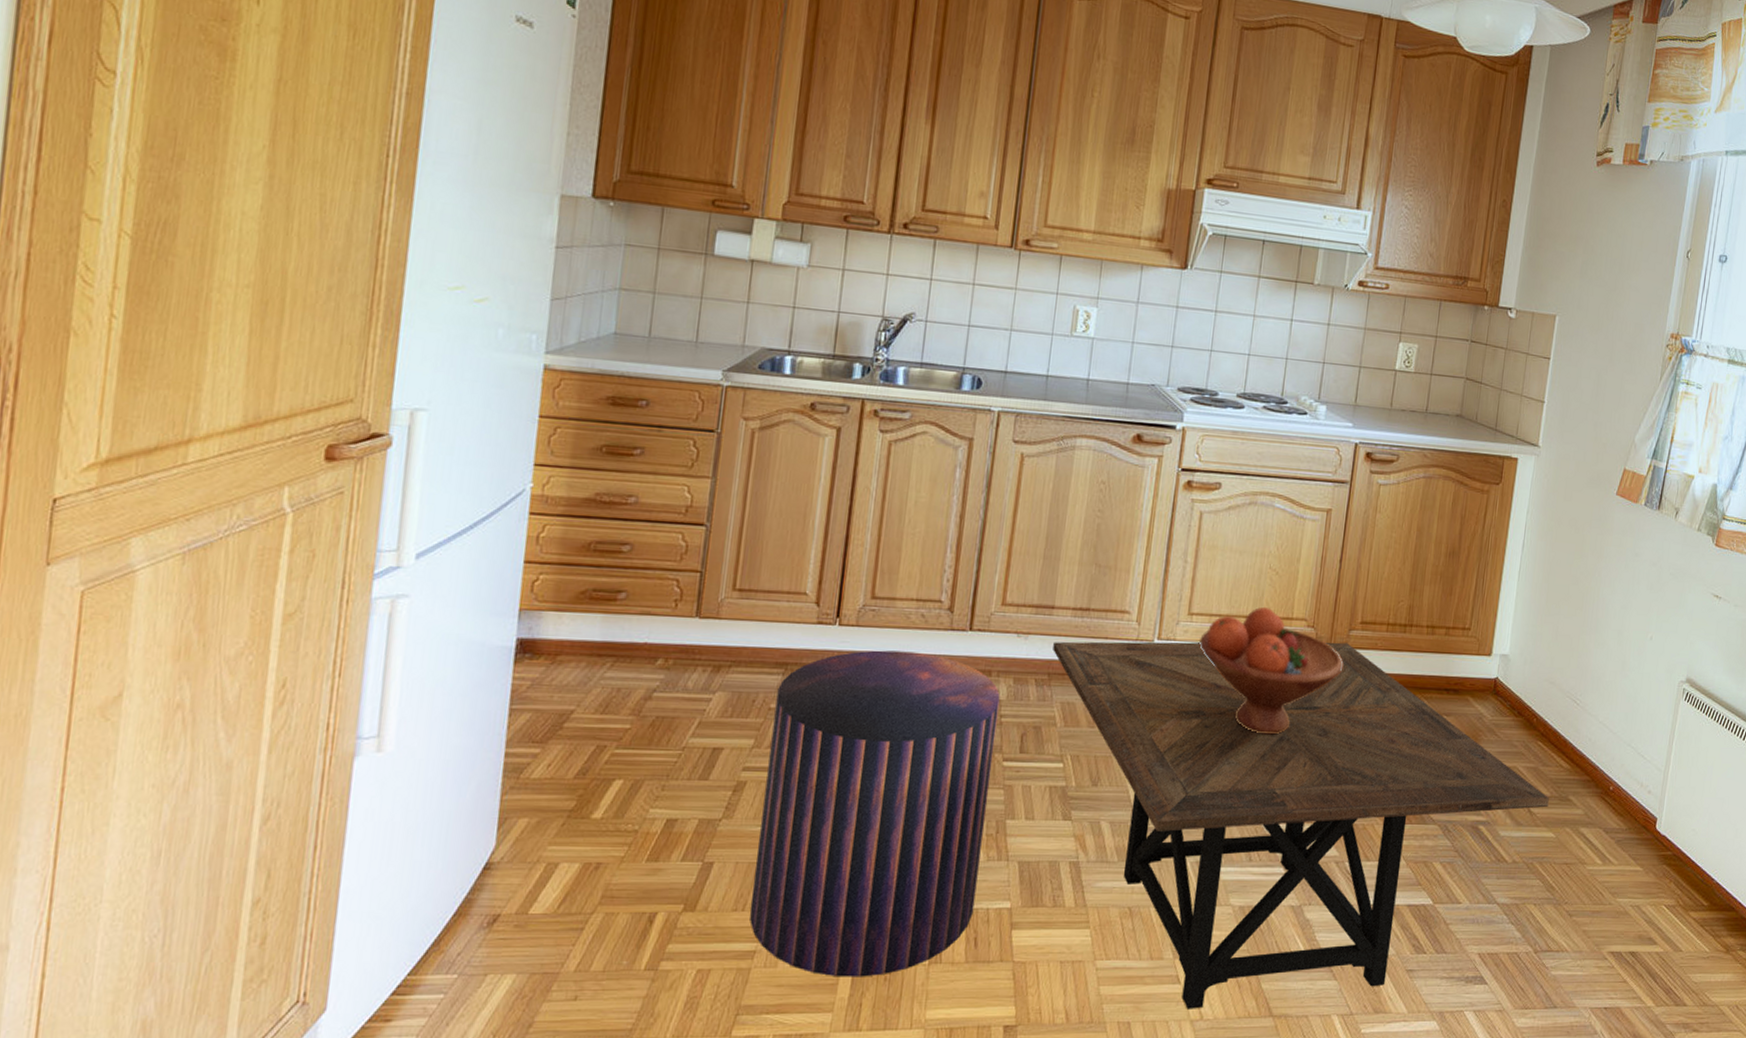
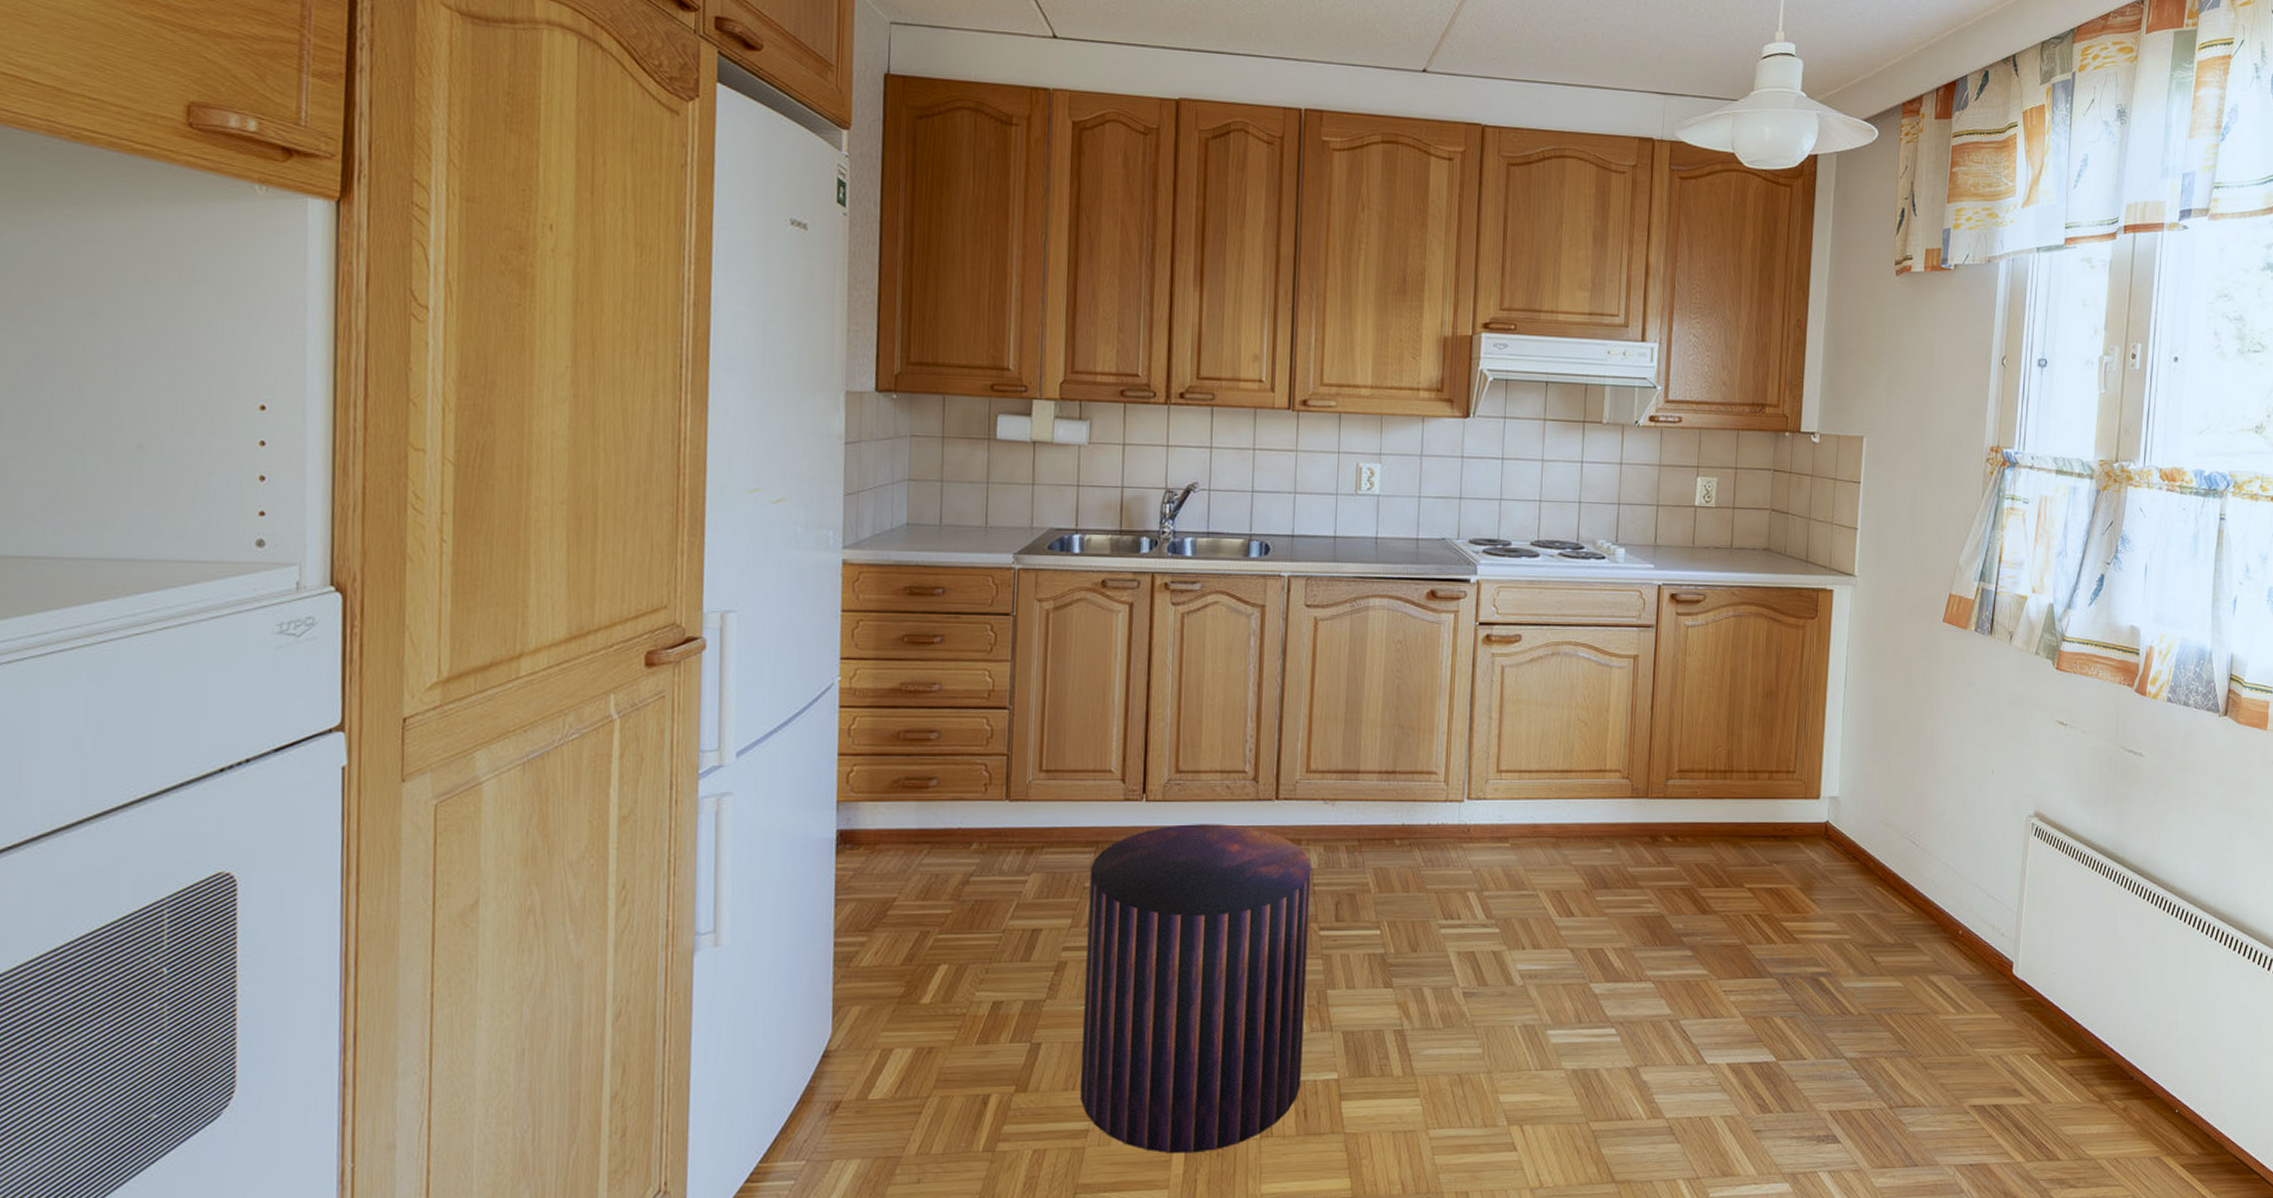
side table: present [1053,641,1549,1009] -> none [1361,793,1893,1177]
fruit bowl: present [1198,607,1344,735] -> none [1509,761,1663,892]

